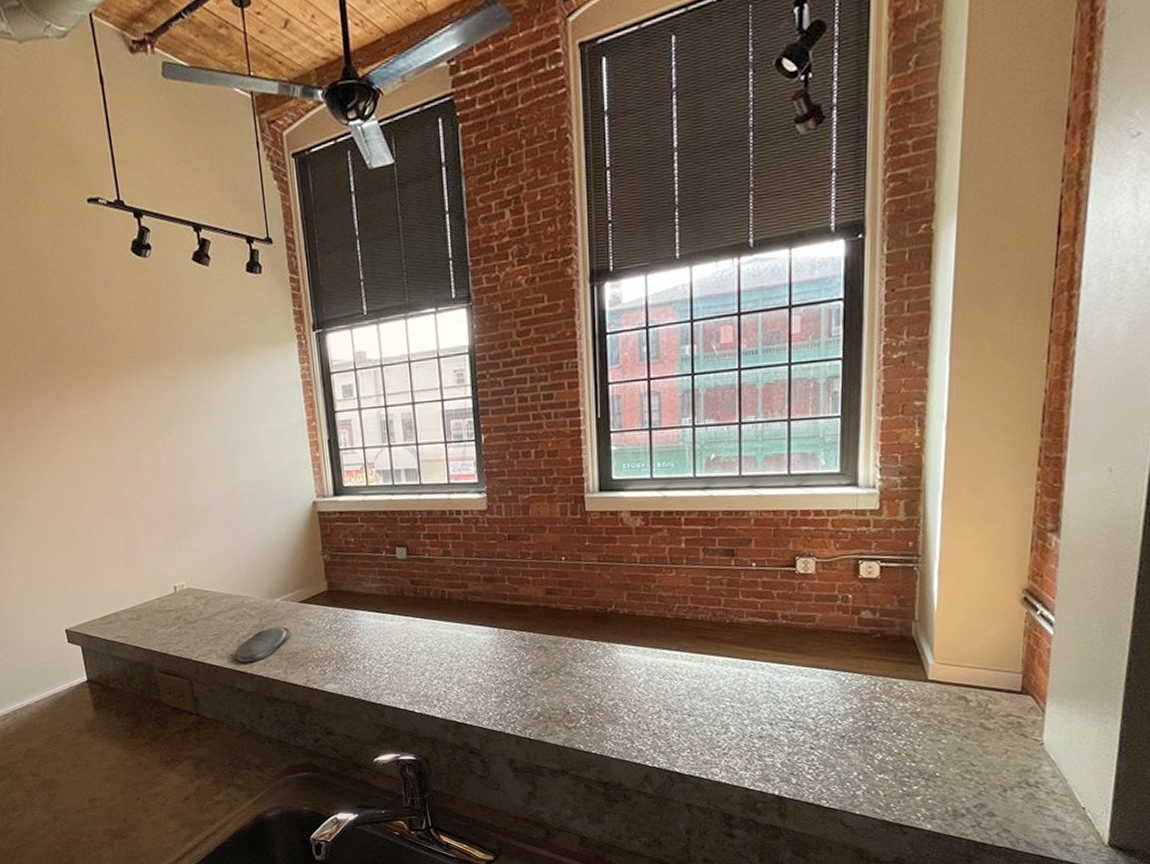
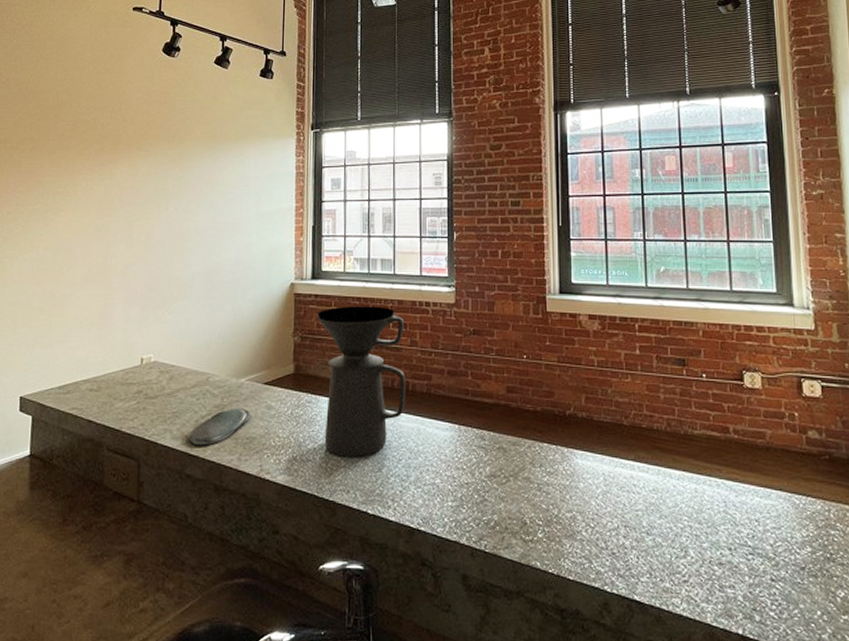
coffee maker: none [343,518,443,664] -> present [316,306,406,457]

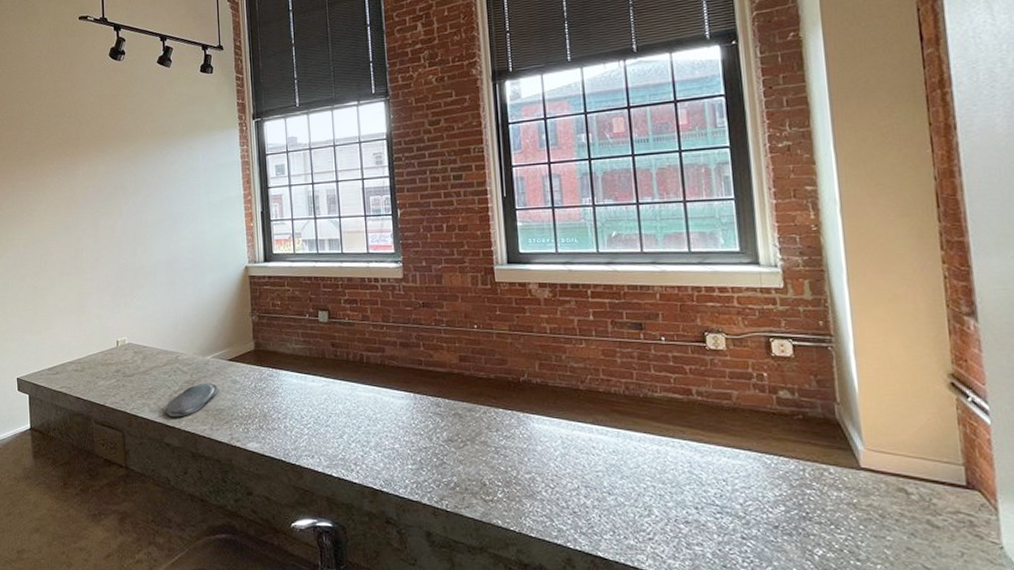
coffee maker: present [316,306,406,457] -> none [271,284,361,425]

